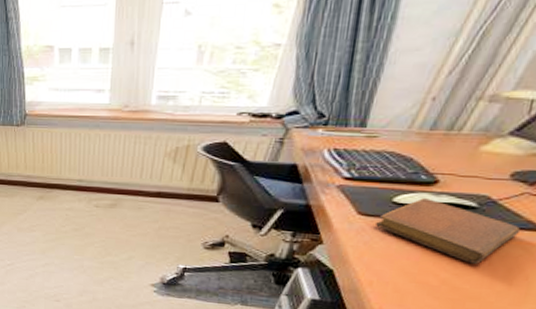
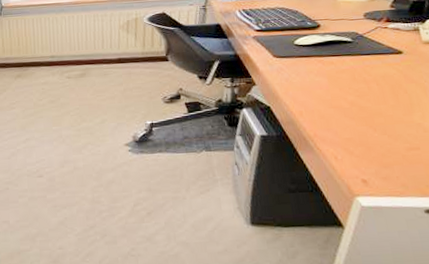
notebook: present [374,198,520,264] -> none [288,39,386,86]

